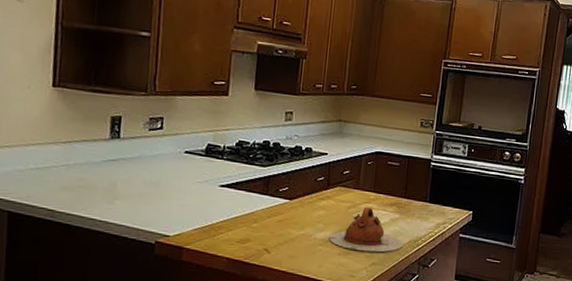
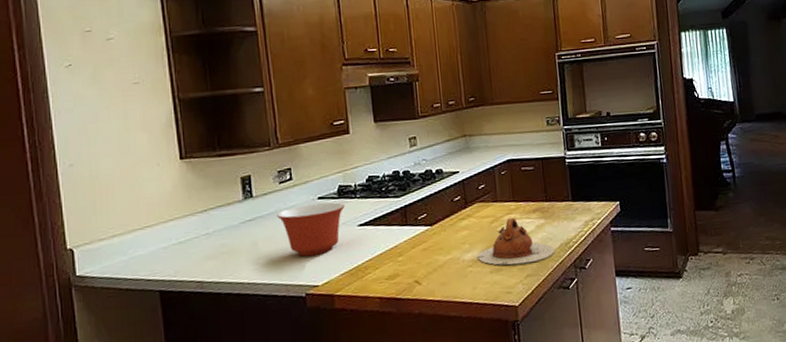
mixing bowl: none [141,155,210,207] -> present [277,202,345,256]

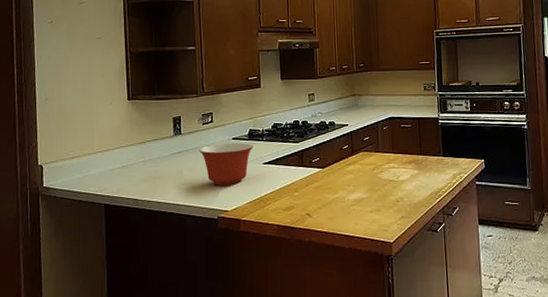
teapot: present [477,217,555,265] -> none [359,166,426,207]

